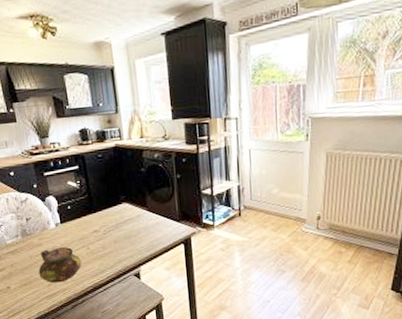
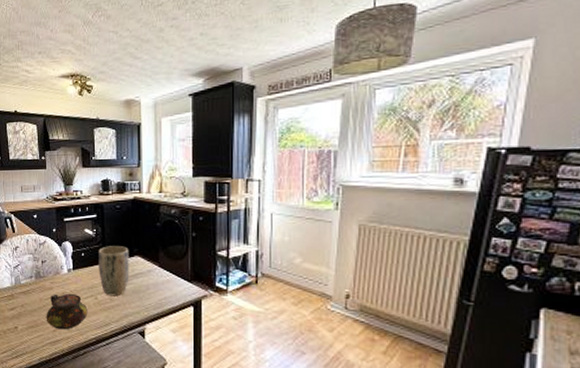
plant pot: none [85,195,119,245] -> present [98,246,129,297]

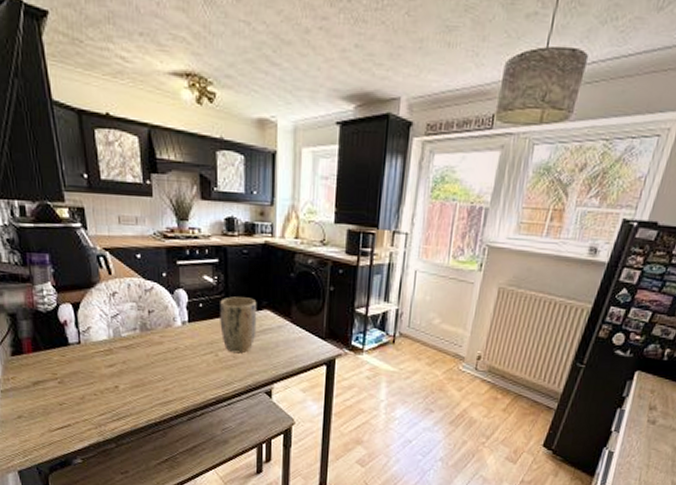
teapot: present [46,293,88,330] -> none [155,348,207,390]

